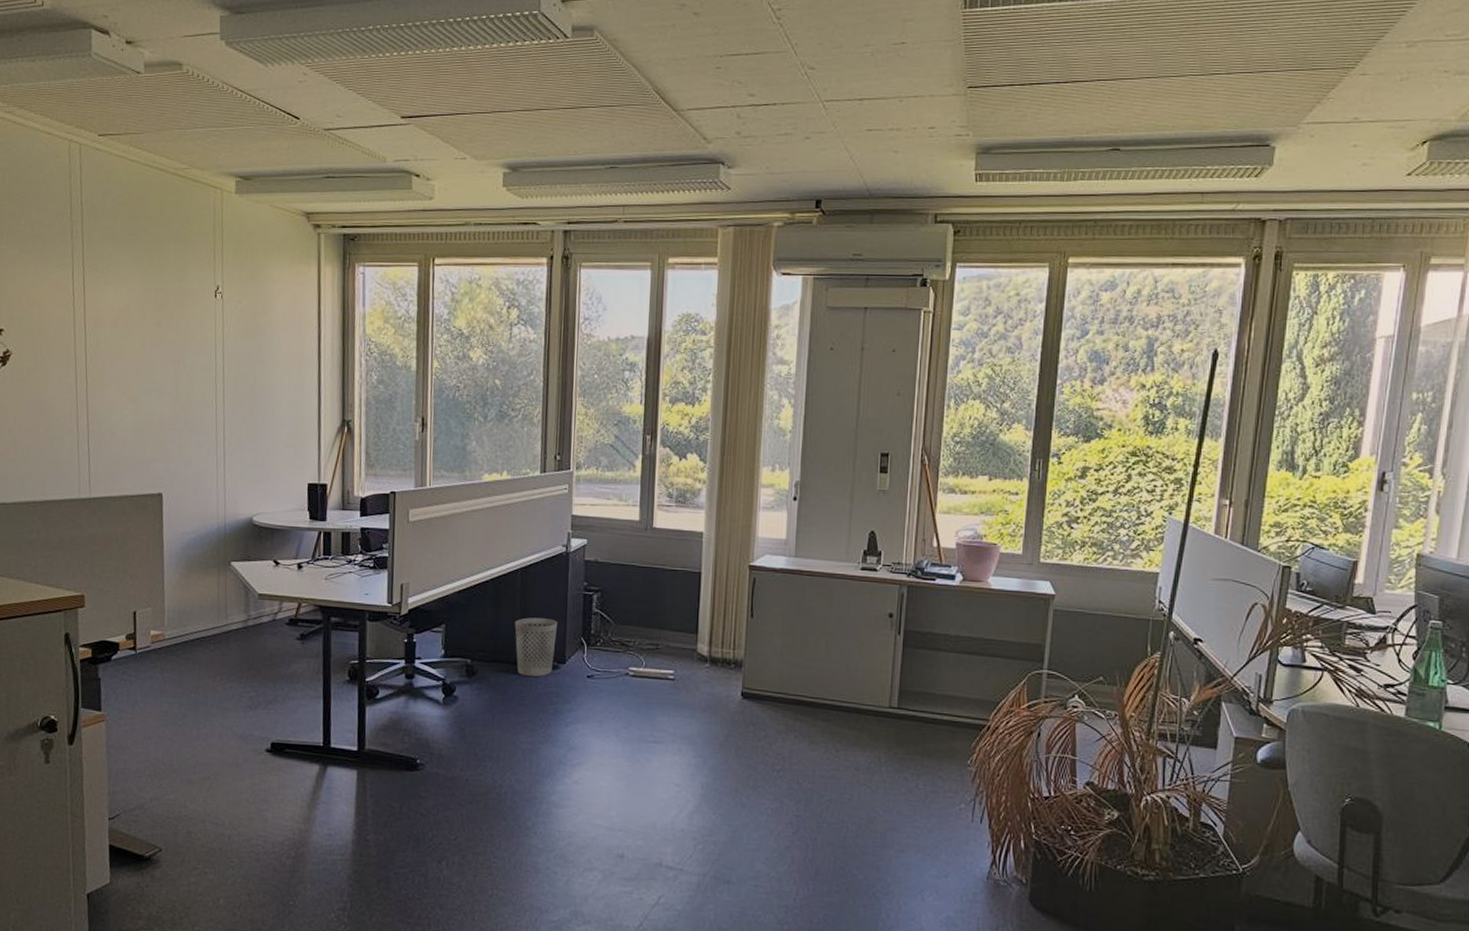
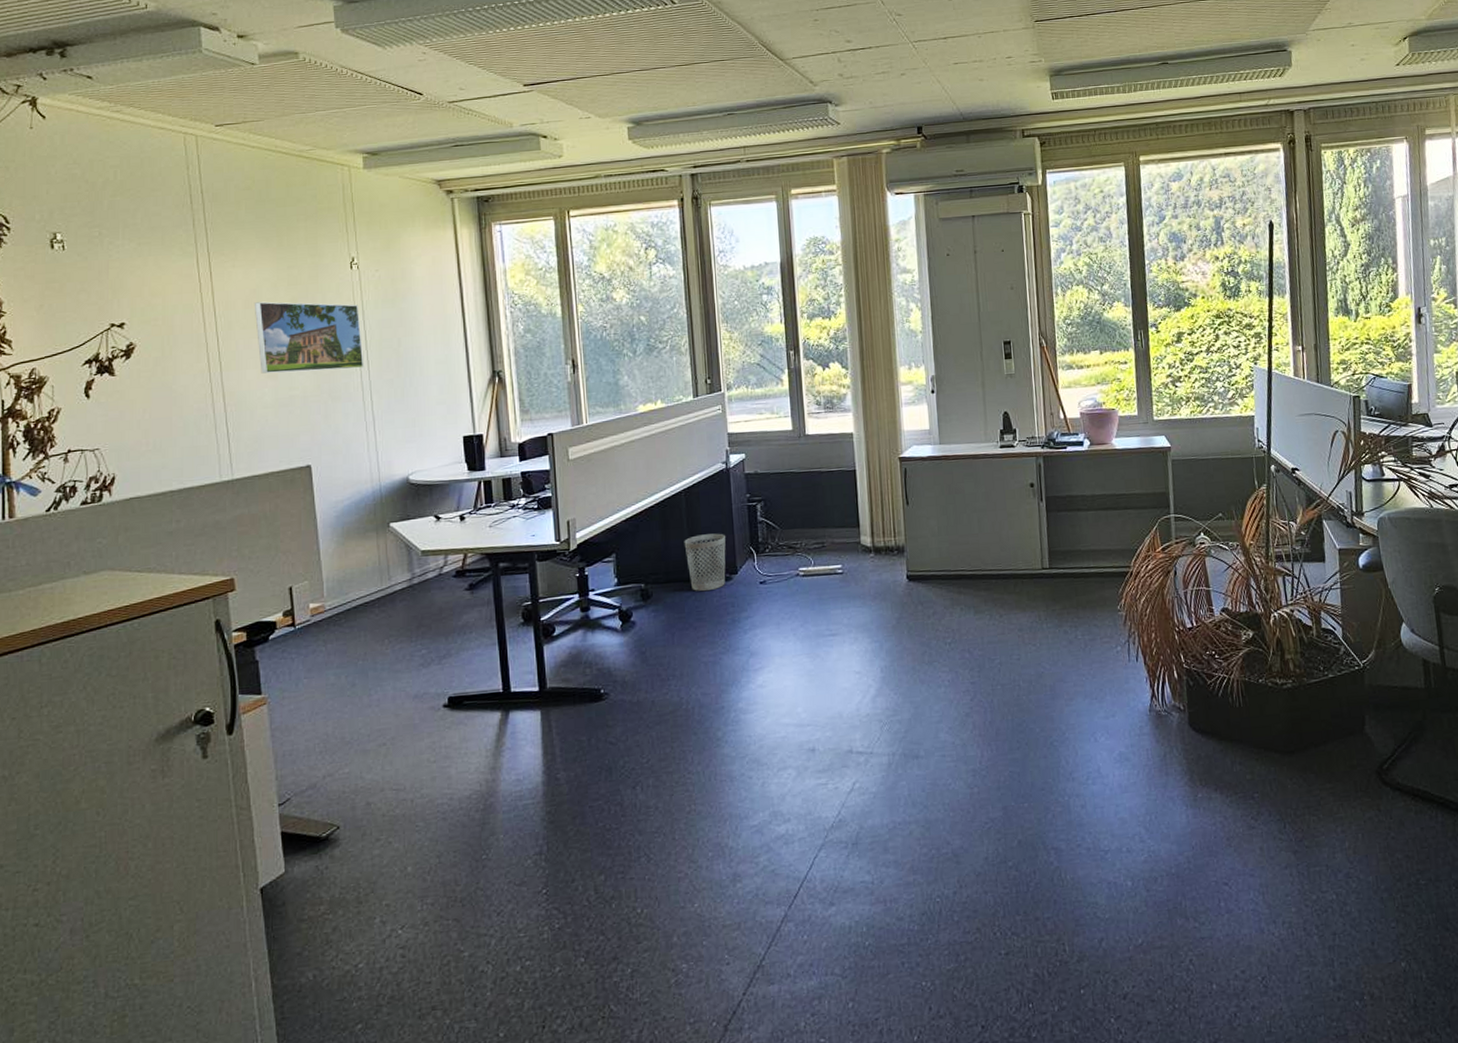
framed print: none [122,322,220,401] -> present [255,301,364,374]

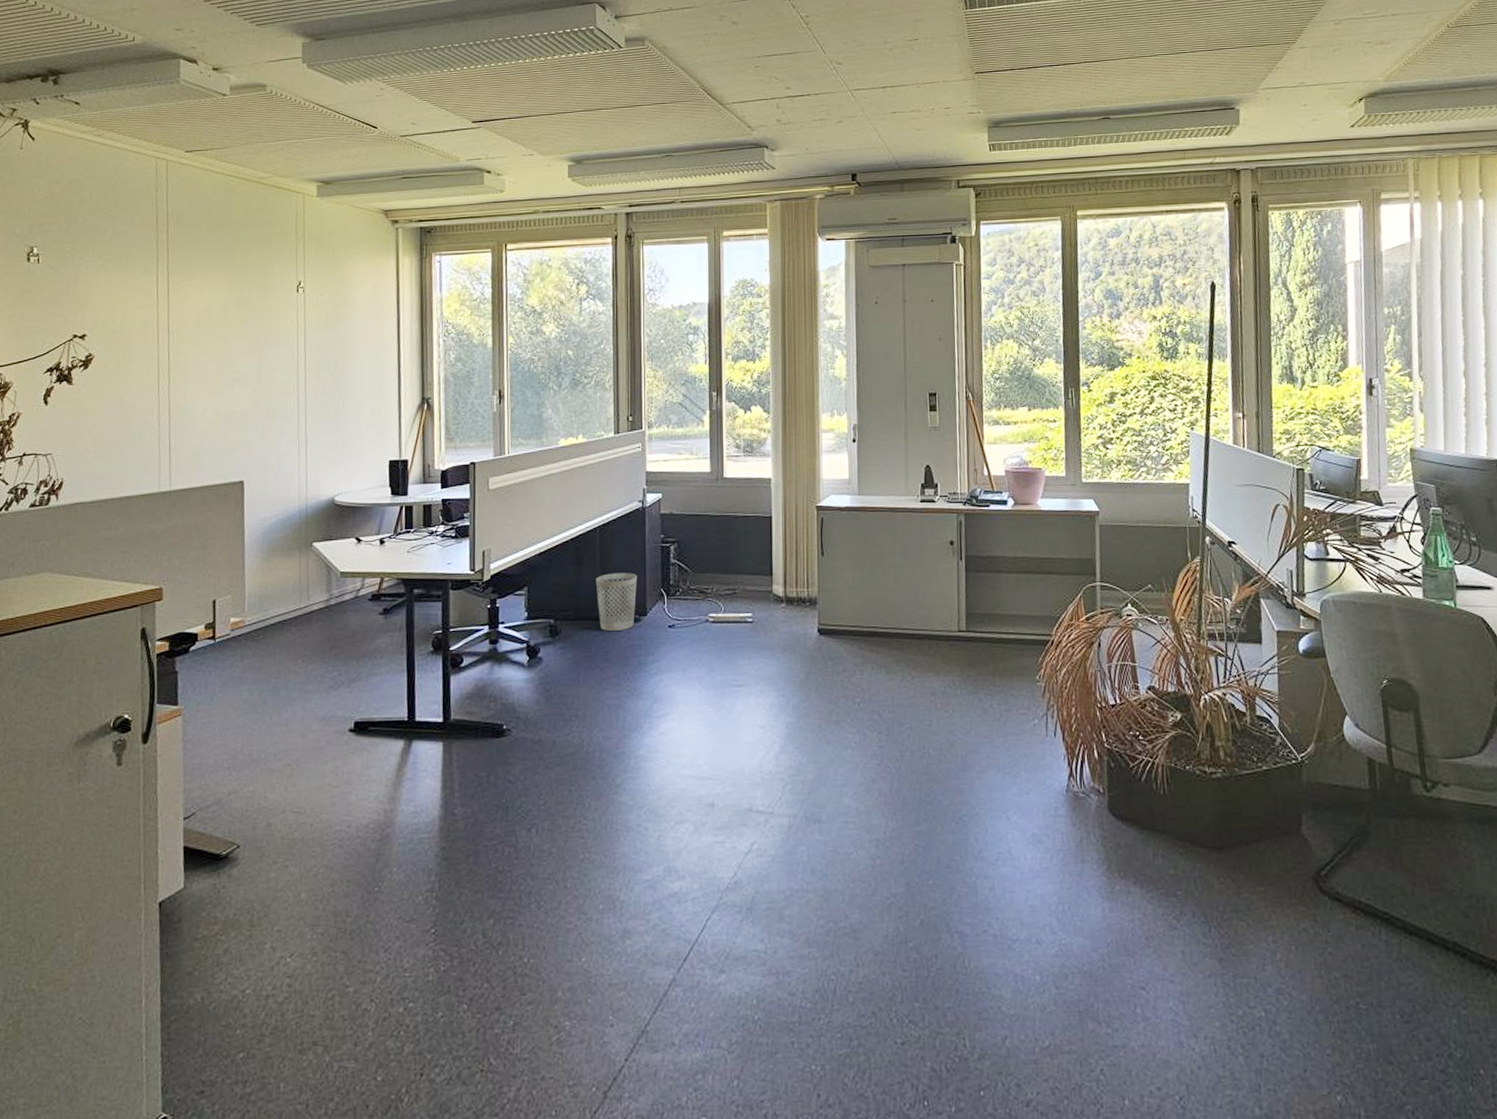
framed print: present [255,301,364,374] -> none [205,320,302,390]

